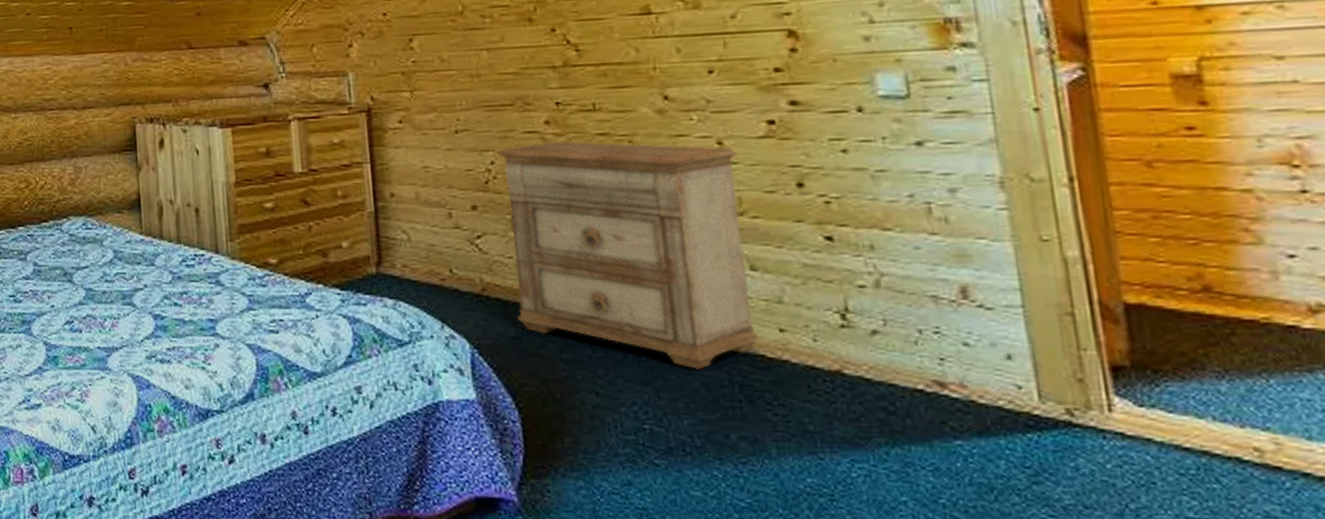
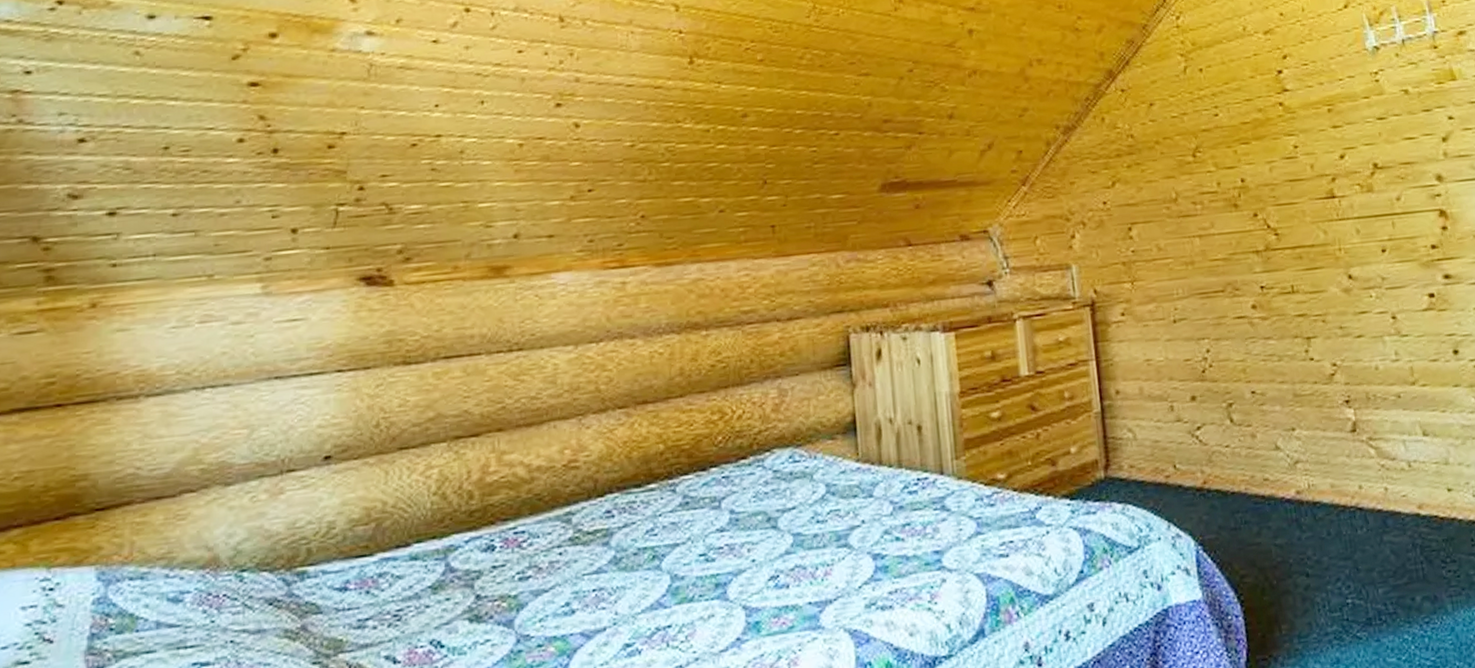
nightstand: present [497,141,760,369] -> none [1212,321,1433,537]

